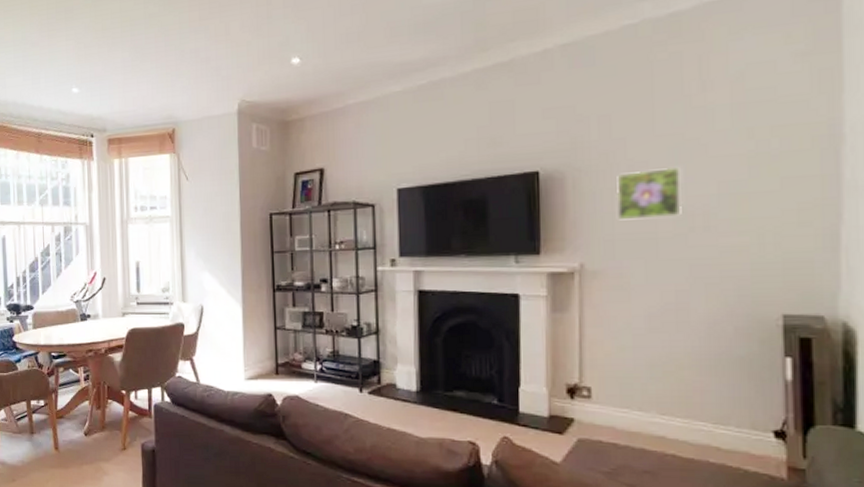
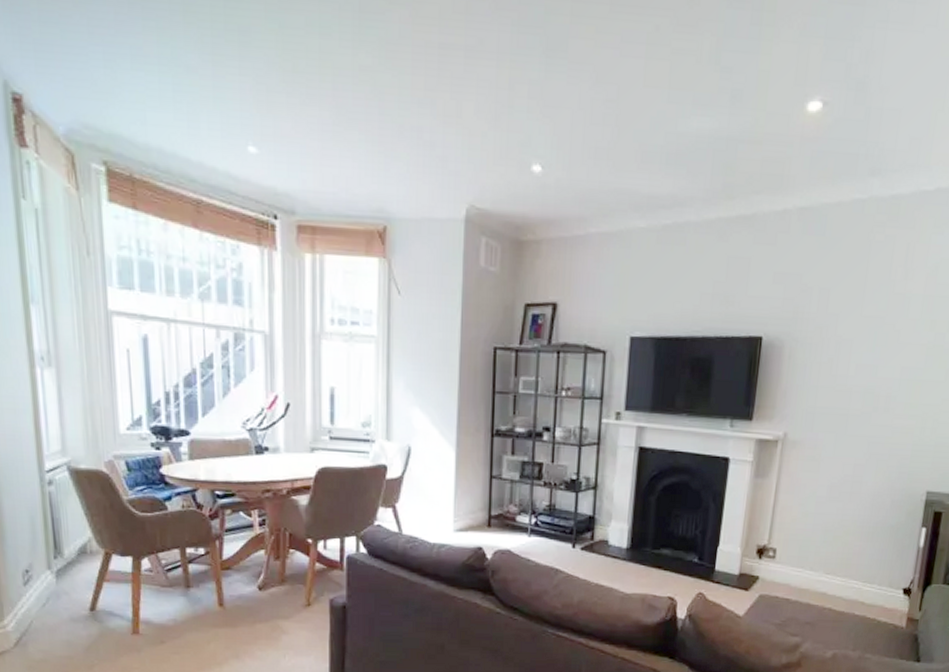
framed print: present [615,166,683,221] -> none [821,348,878,396]

